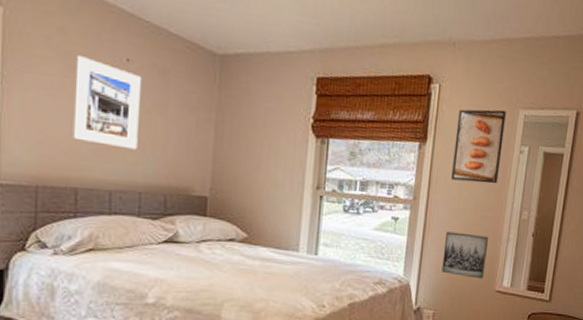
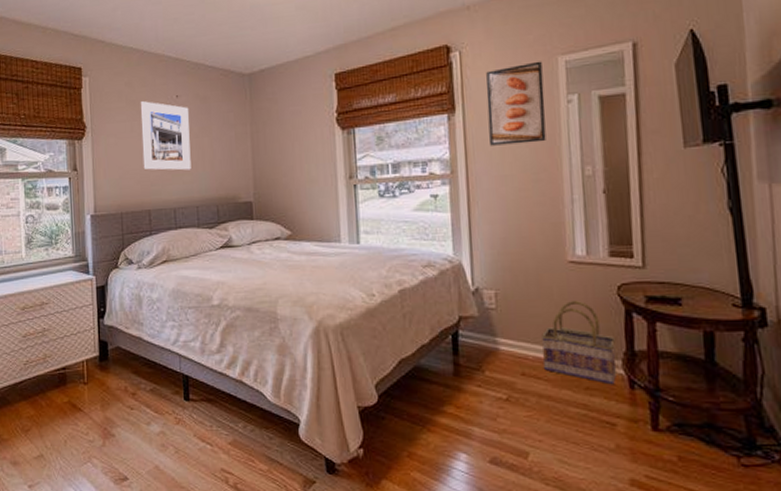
wall art: present [441,231,488,279] -> none [494,200,550,250]

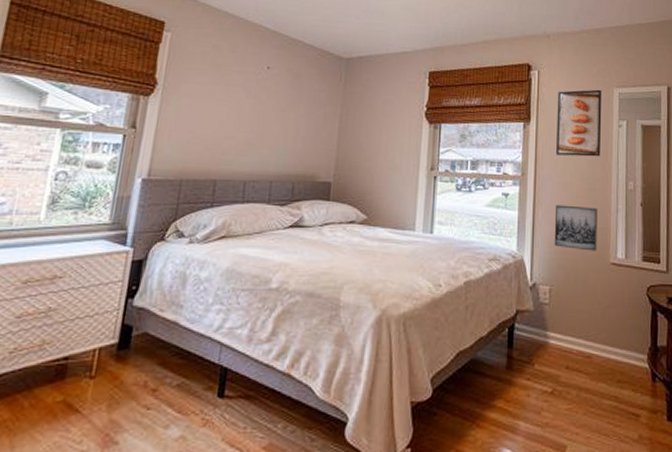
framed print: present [140,101,191,171] -> none [216,67,280,143]
wall art: none [494,200,550,250] -> present [554,205,597,251]
basket: present [540,300,617,385] -> none [584,298,644,378]

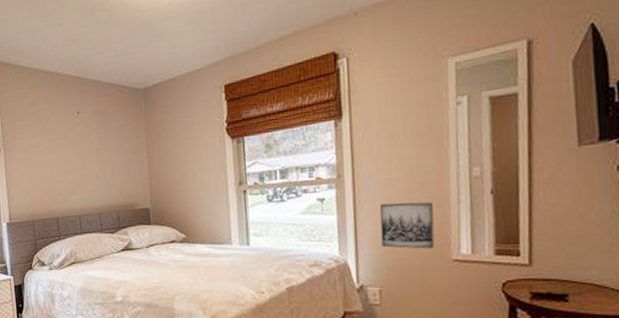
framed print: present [556,89,602,157] -> none [373,63,434,150]

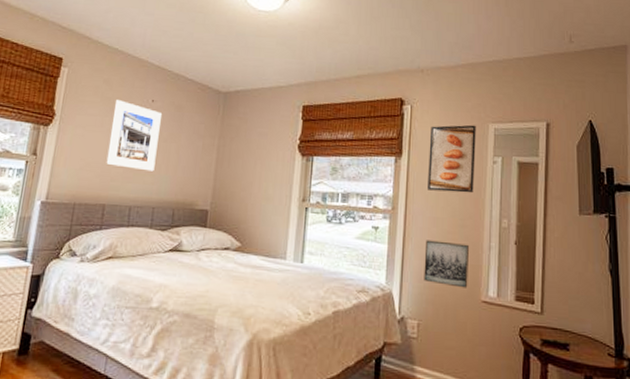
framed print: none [45,118,93,182] -> present [106,100,163,172]
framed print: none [373,63,434,150] -> present [428,124,476,193]

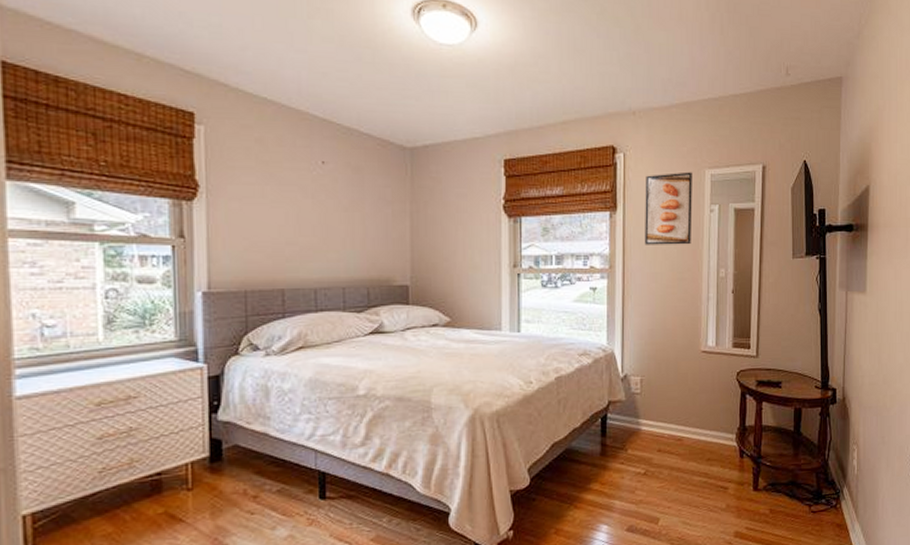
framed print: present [106,100,163,172] -> none [274,163,338,247]
wall art: present [423,240,469,288] -> none [644,296,688,341]

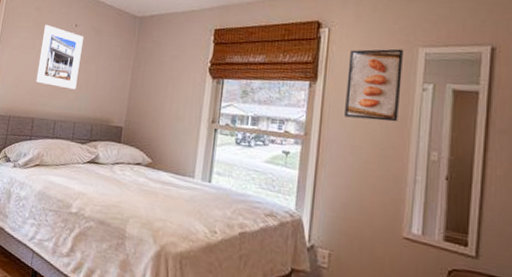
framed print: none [274,163,338,247] -> present [36,25,84,90]

